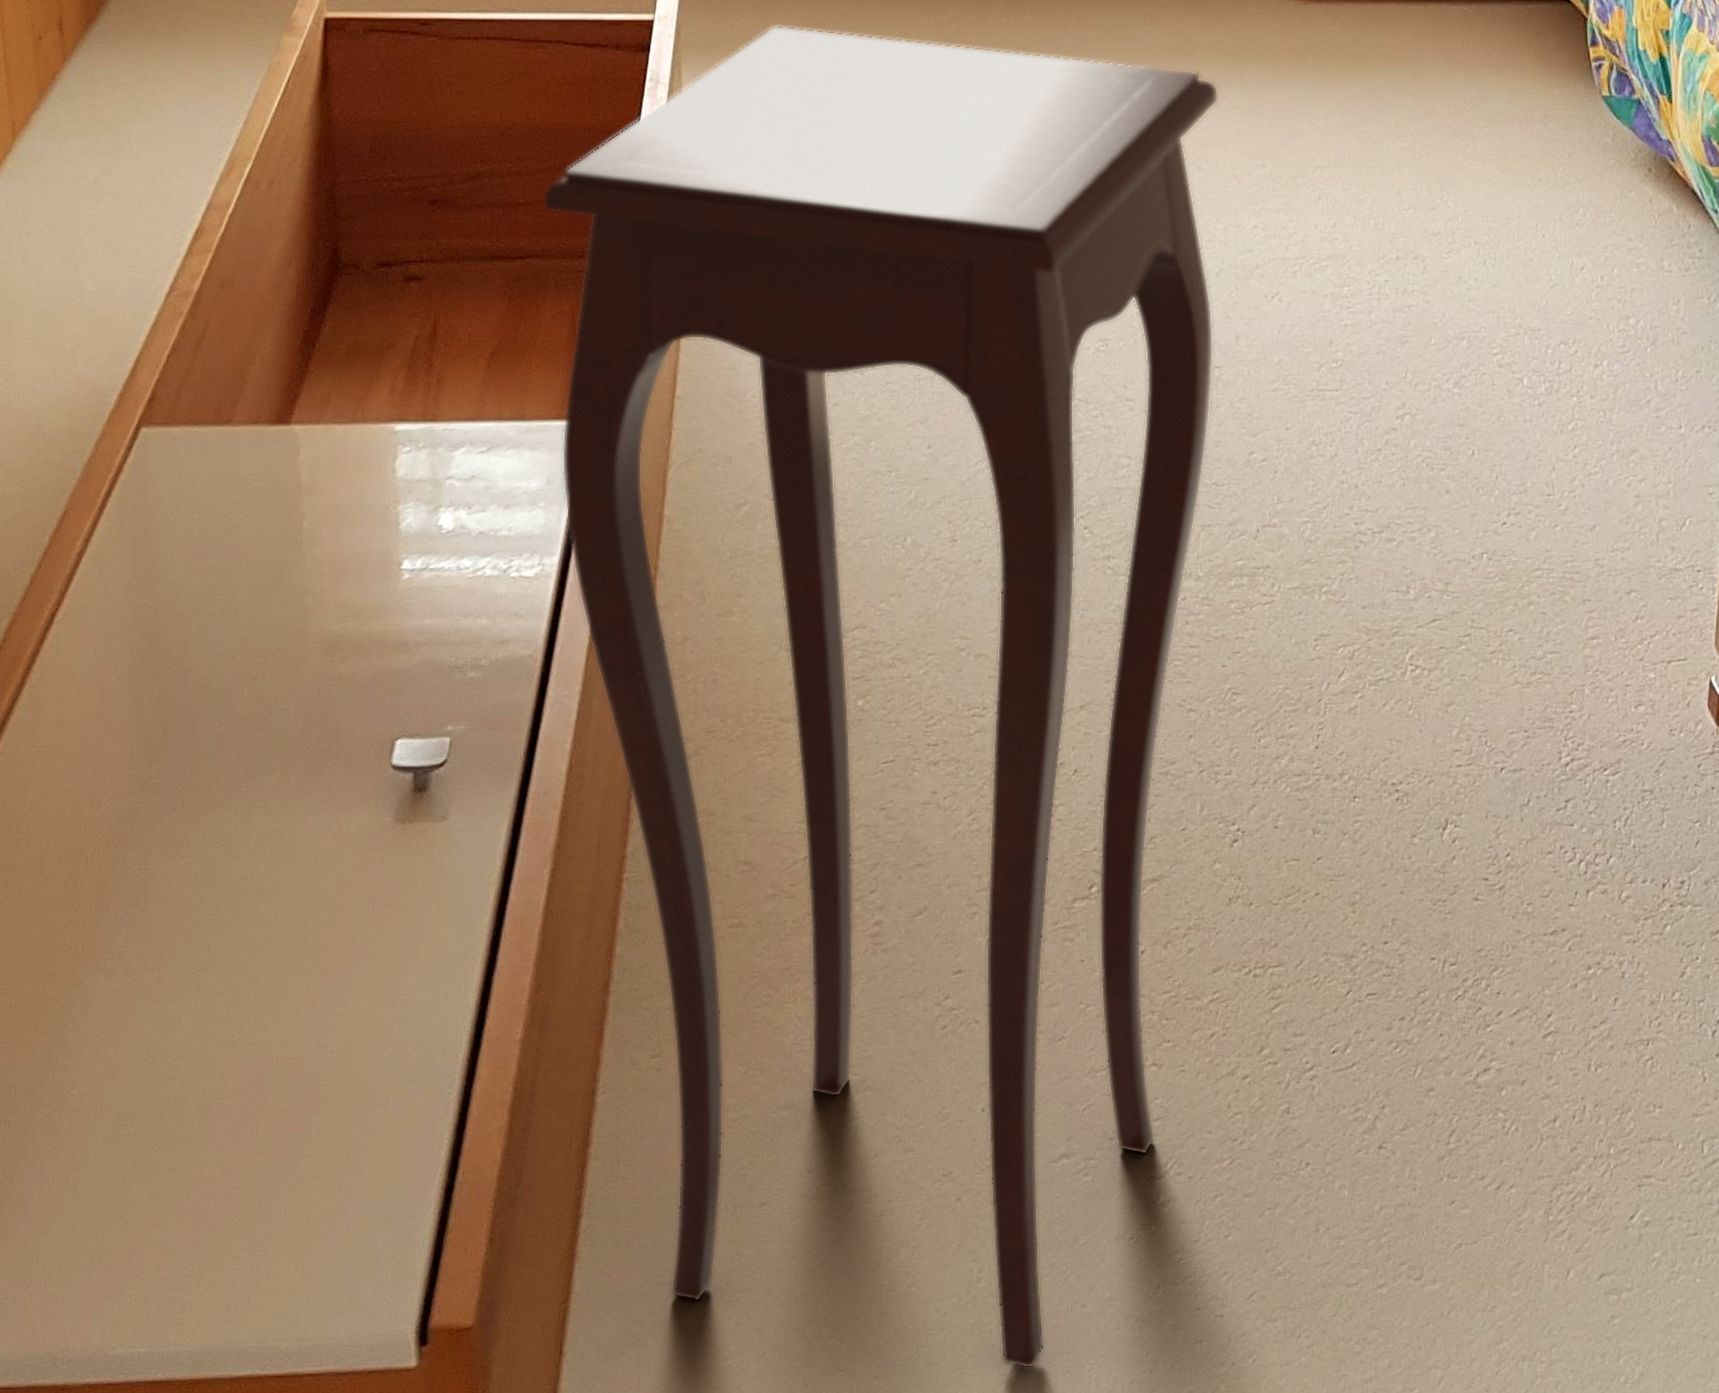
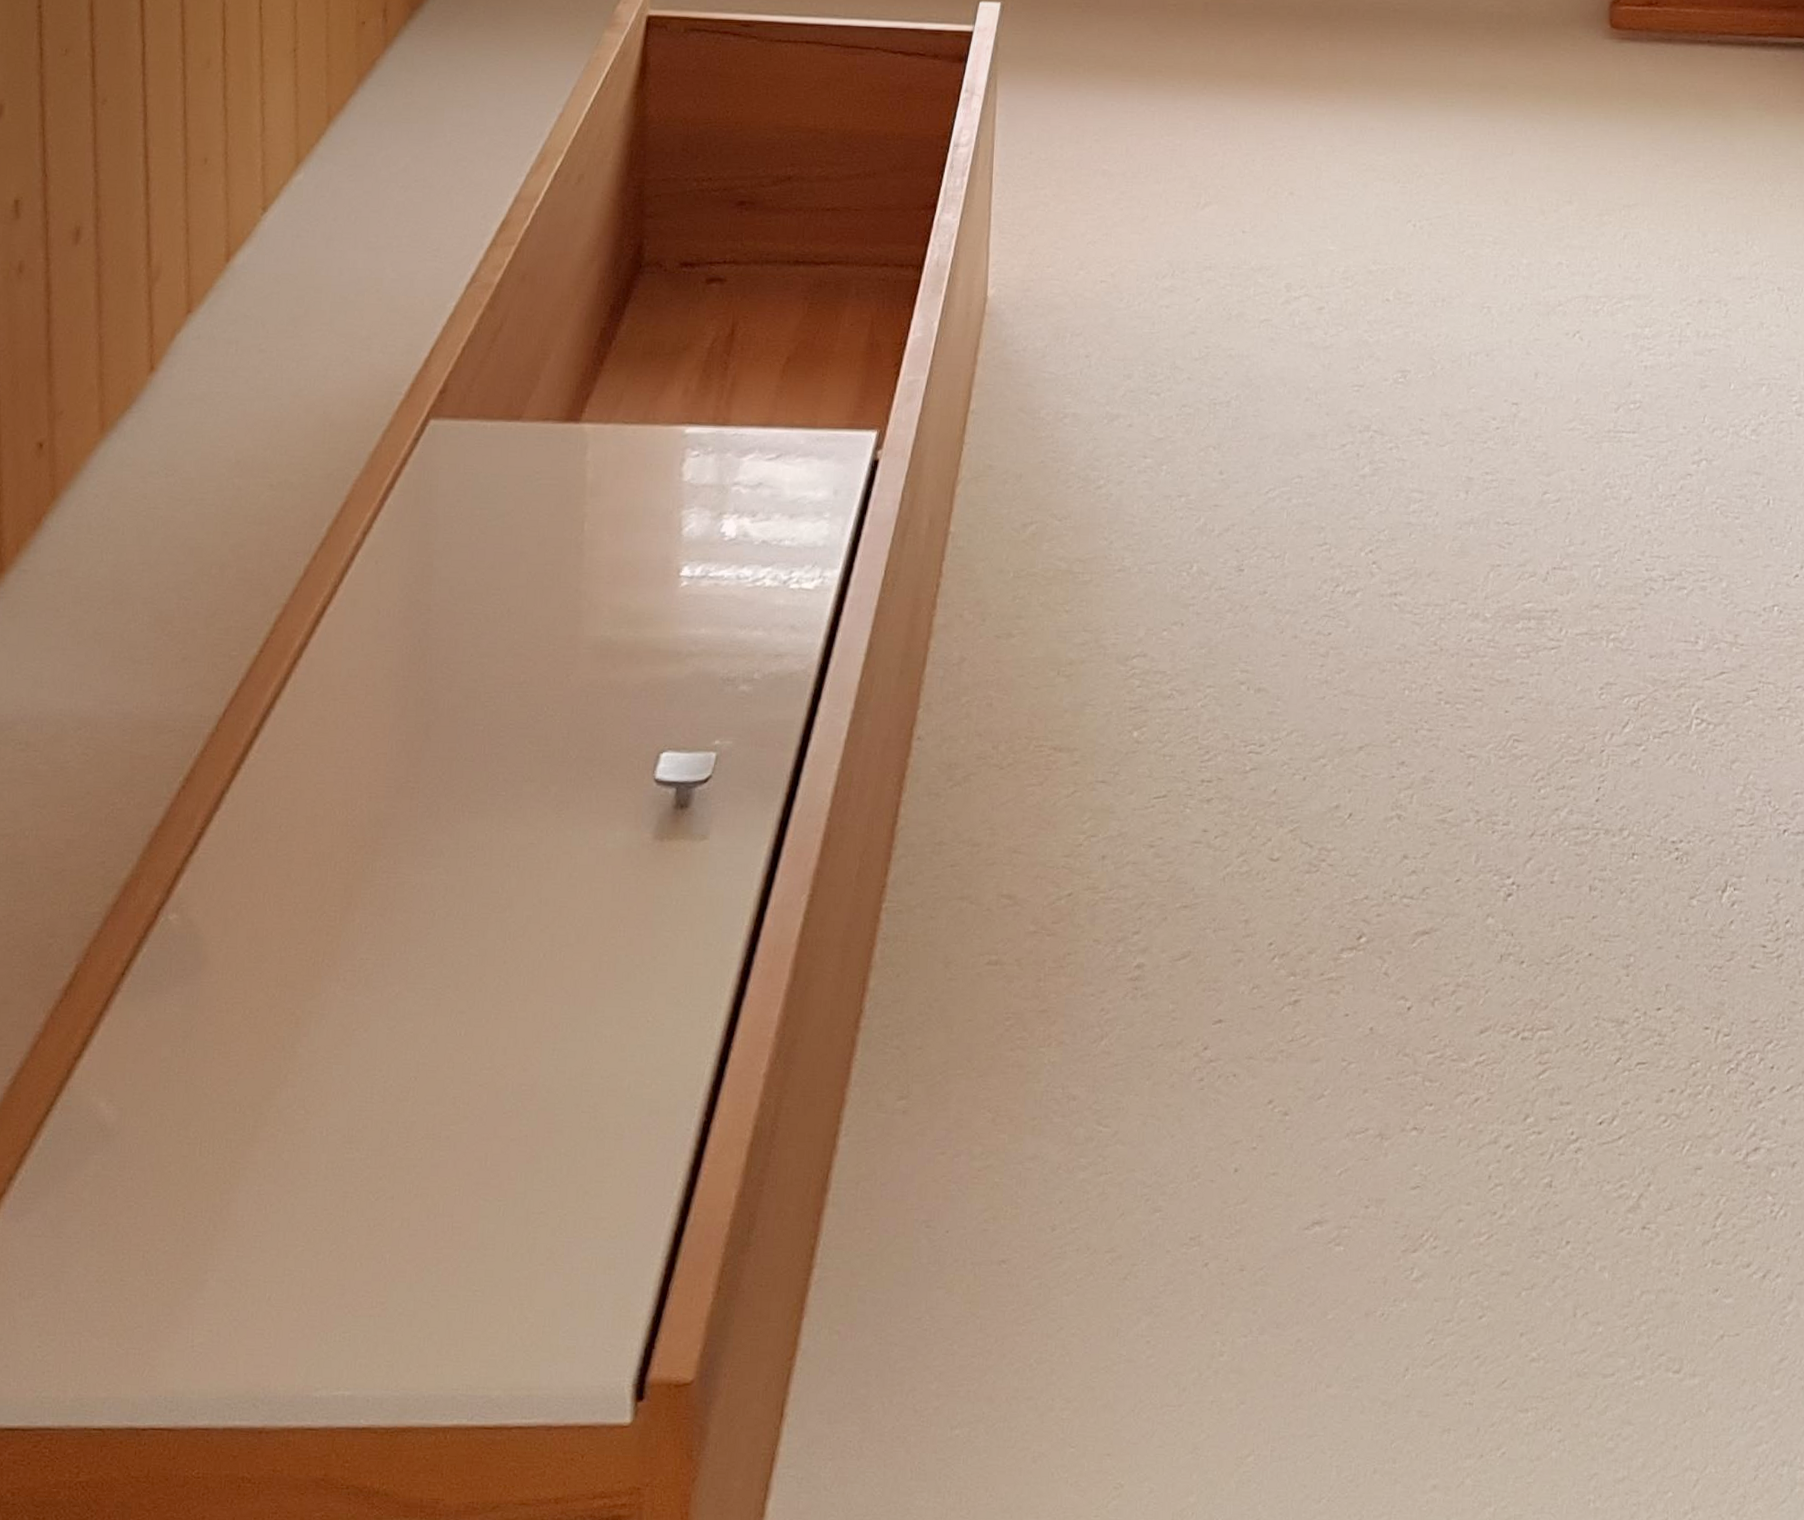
side table: present [543,25,1218,1369] -> none [849,41,1530,1453]

